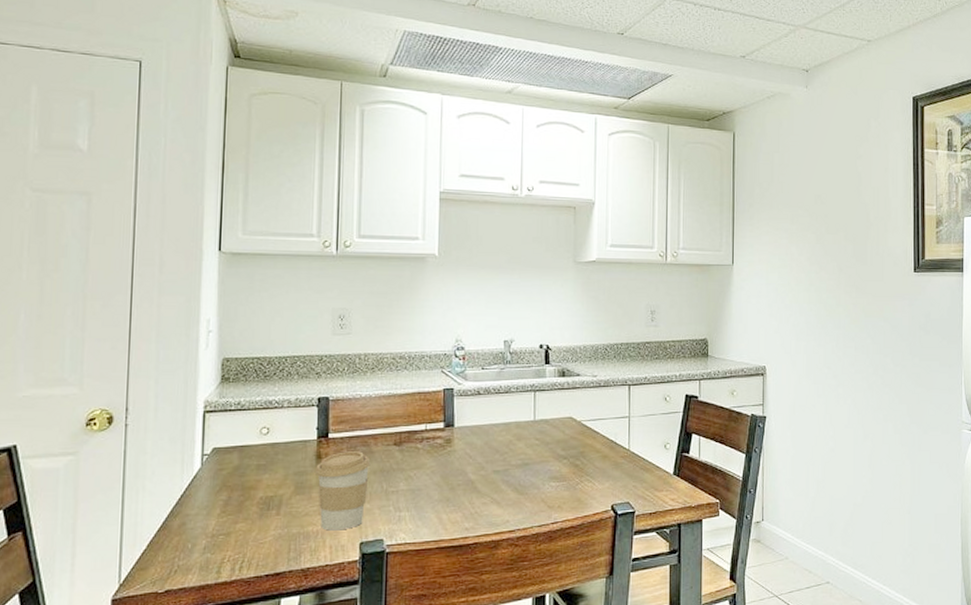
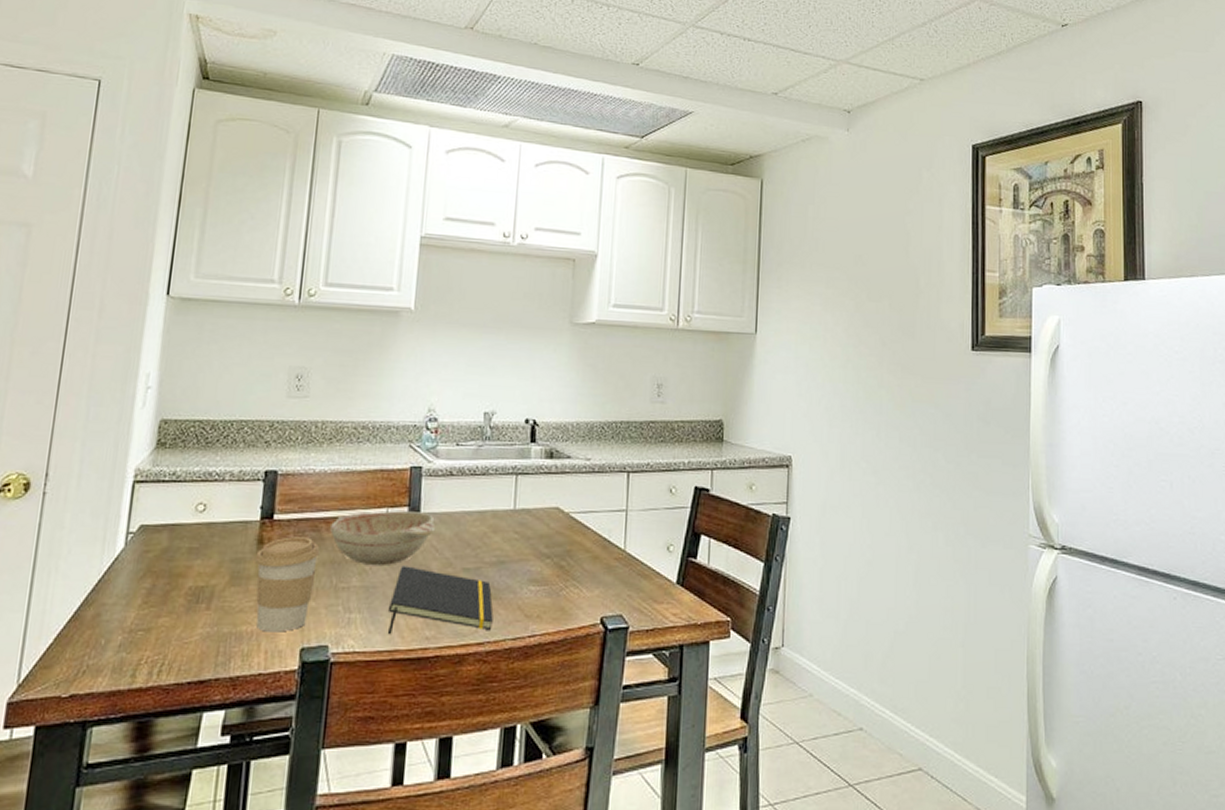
decorative bowl: none [378,426,468,473] -> present [330,511,436,566]
notepad: none [433,471,521,527] -> present [389,566,493,634]

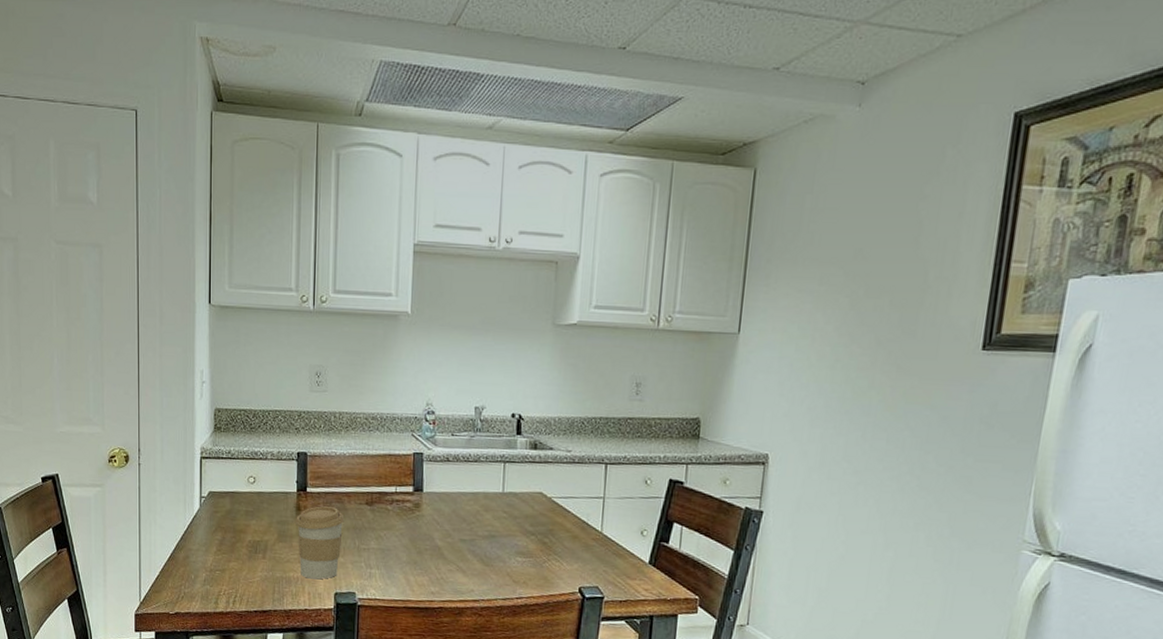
decorative bowl: present [330,511,436,566] -> none [352,488,436,534]
notepad: present [389,566,493,634] -> none [401,534,486,590]

